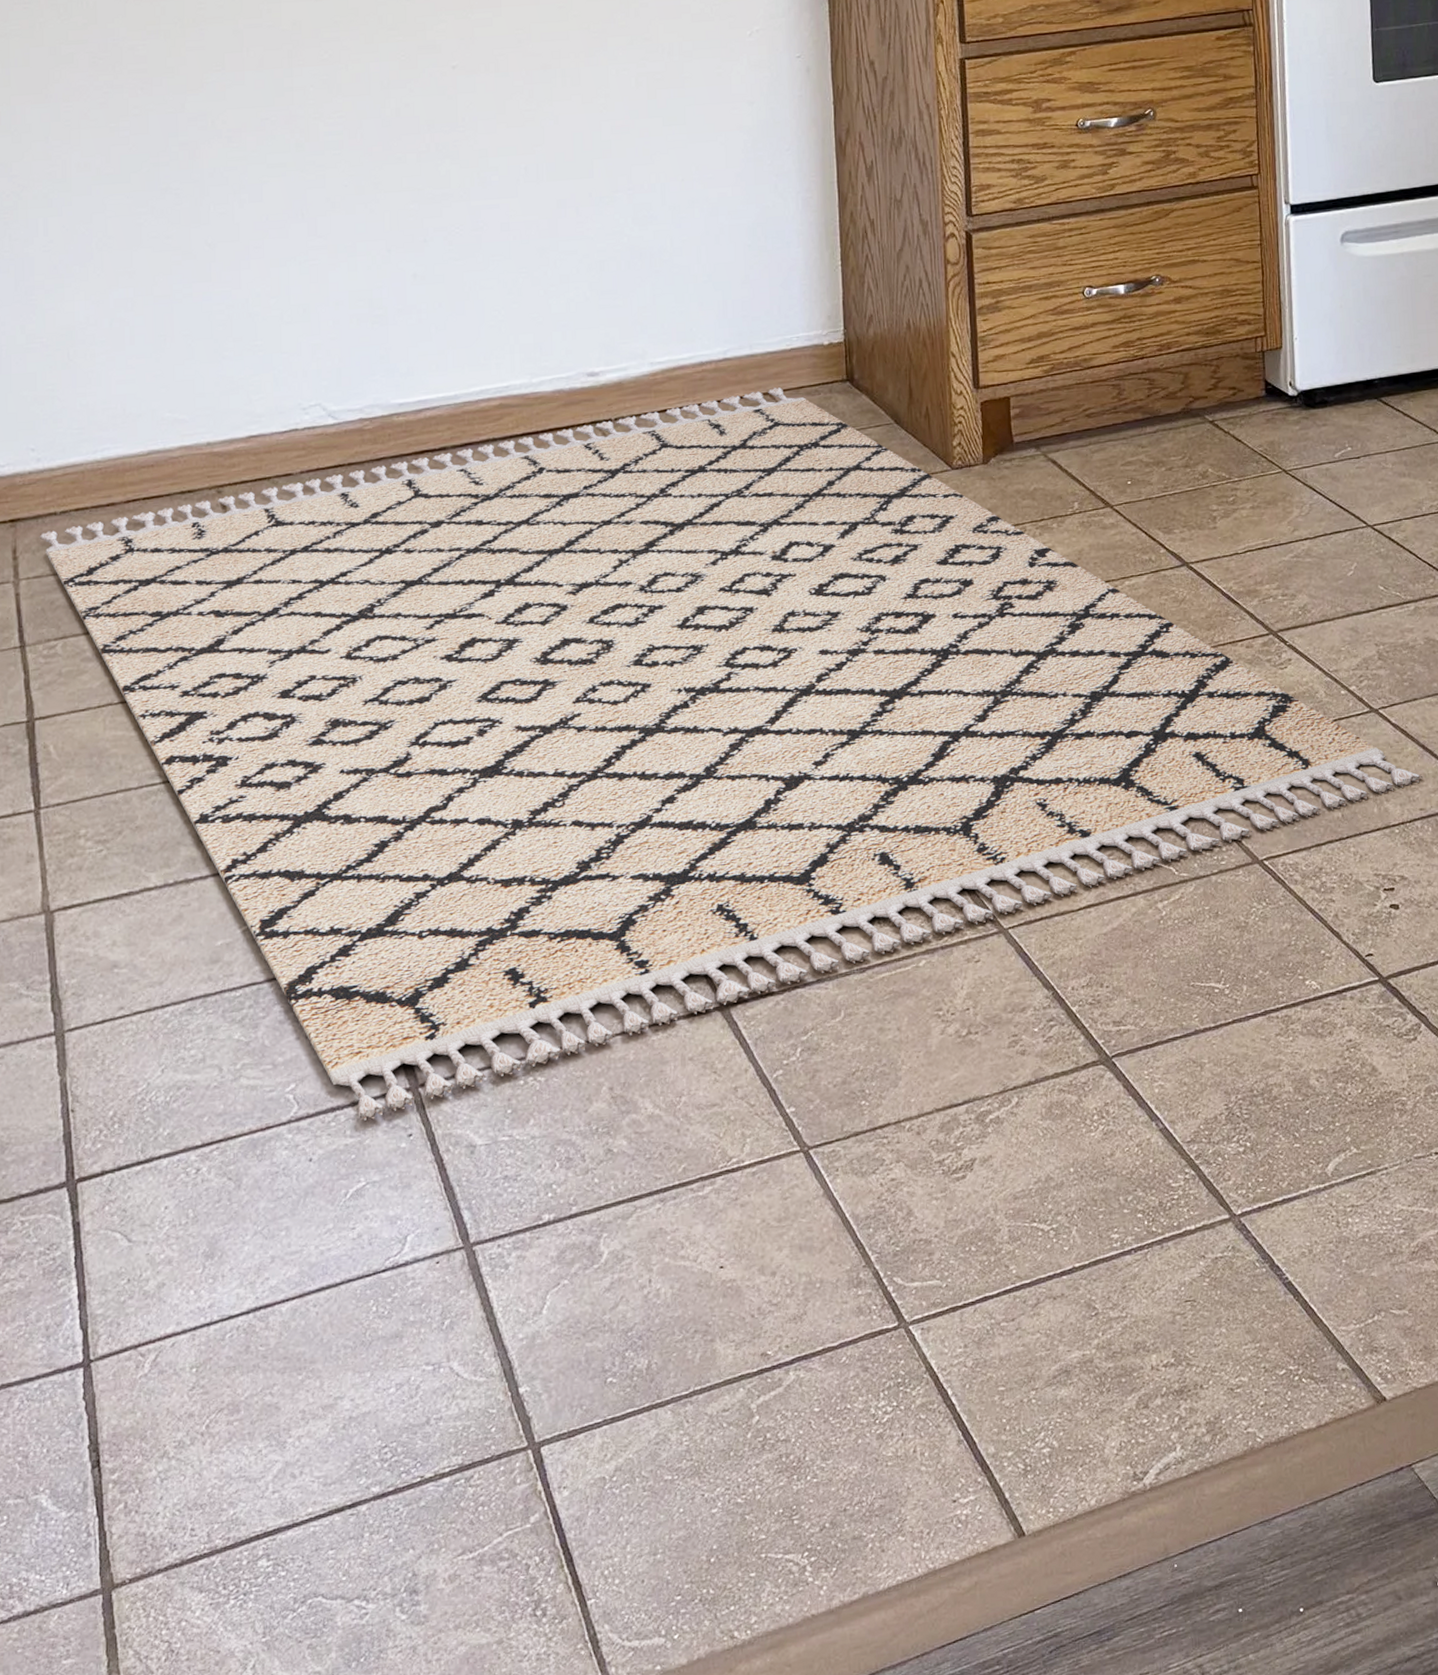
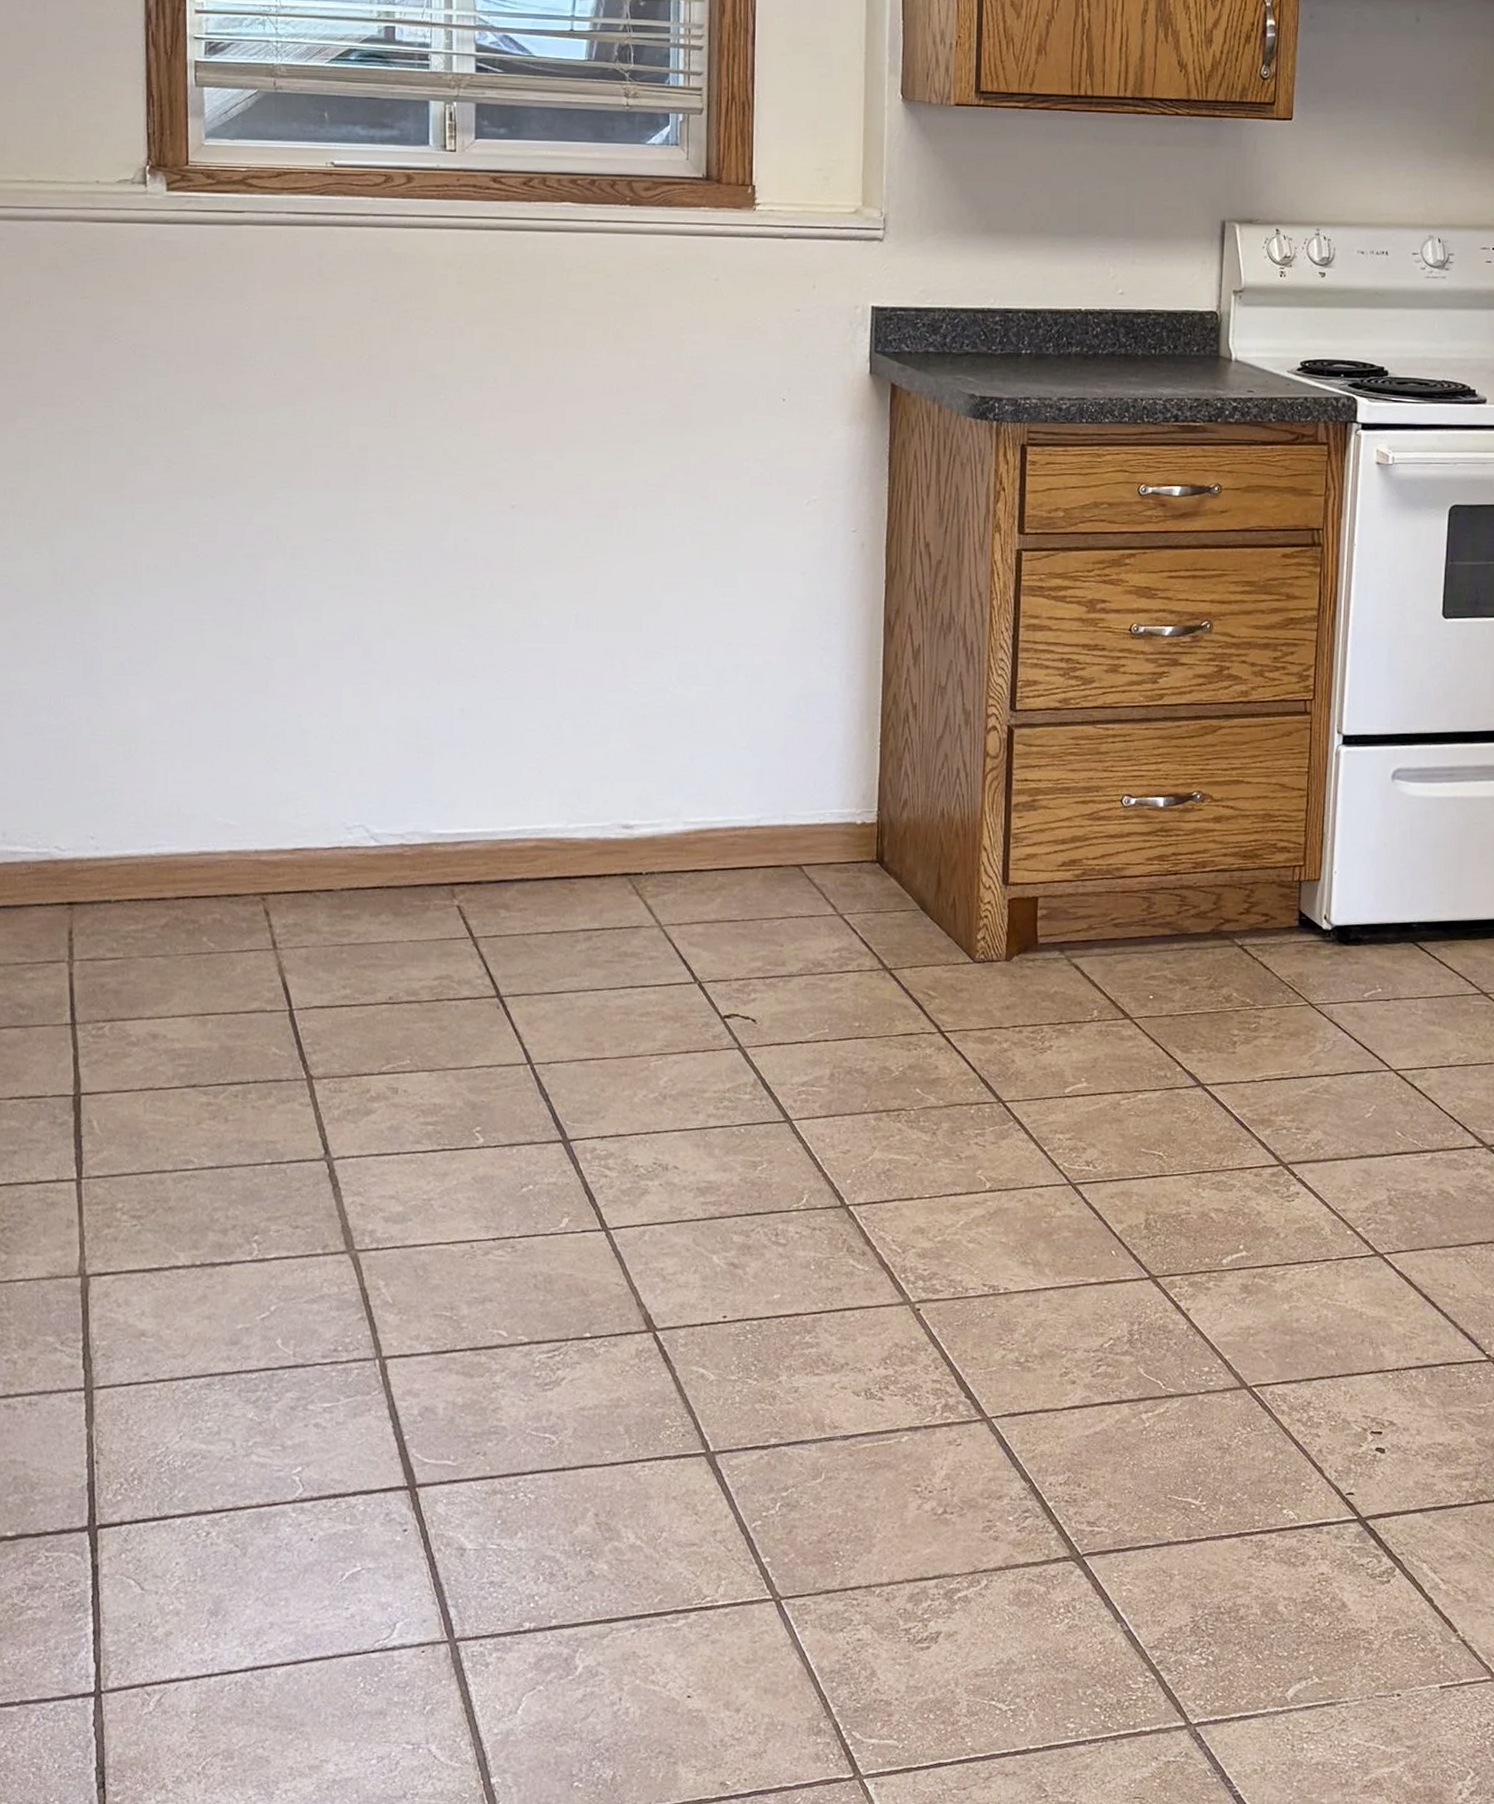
rug: present [39,387,1423,1120] -> none [94,861,1423,1511]

